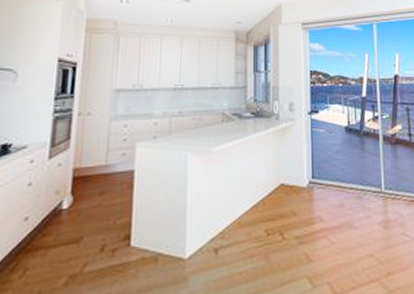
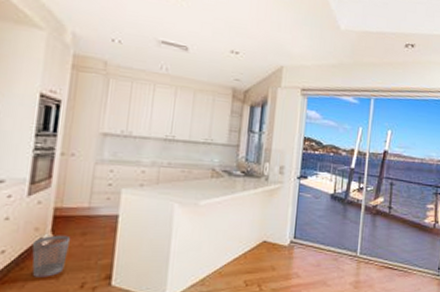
wastebasket: none [53,196,90,243] -> present [32,235,71,277]

